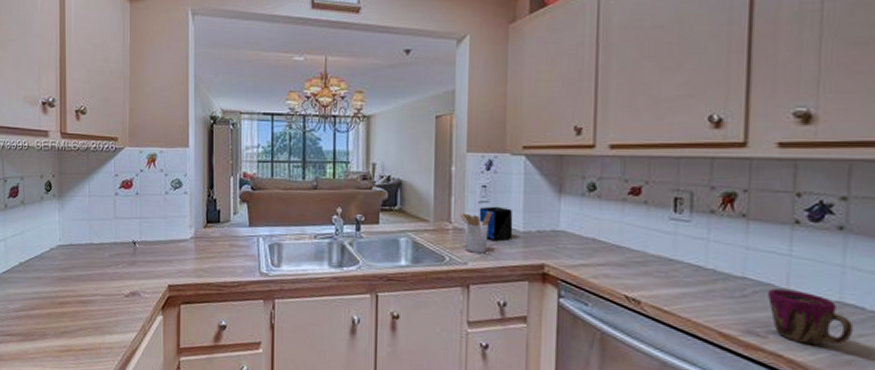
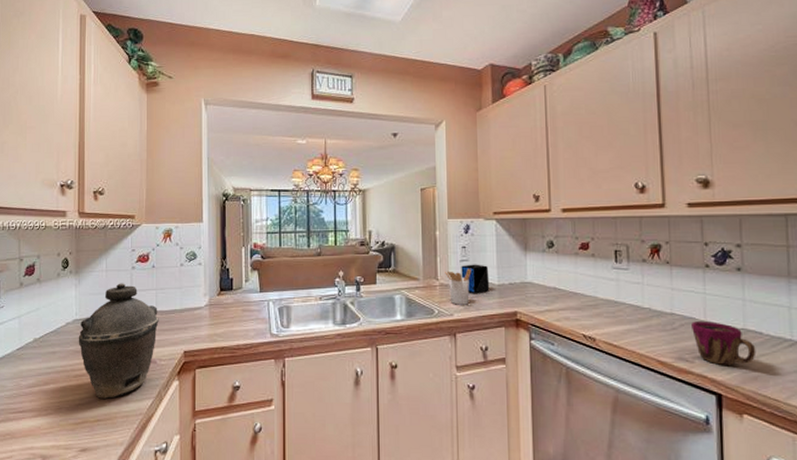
kettle: none [62,209,143,329] -> present [78,283,159,399]

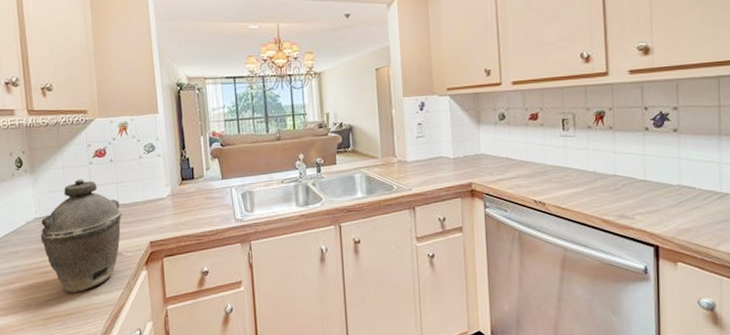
utensil holder: present [445,268,472,305] -> none [402,144,428,180]
speaker: present [461,264,490,294] -> none [417,139,446,169]
cup: present [692,321,756,365] -> none [632,180,690,220]

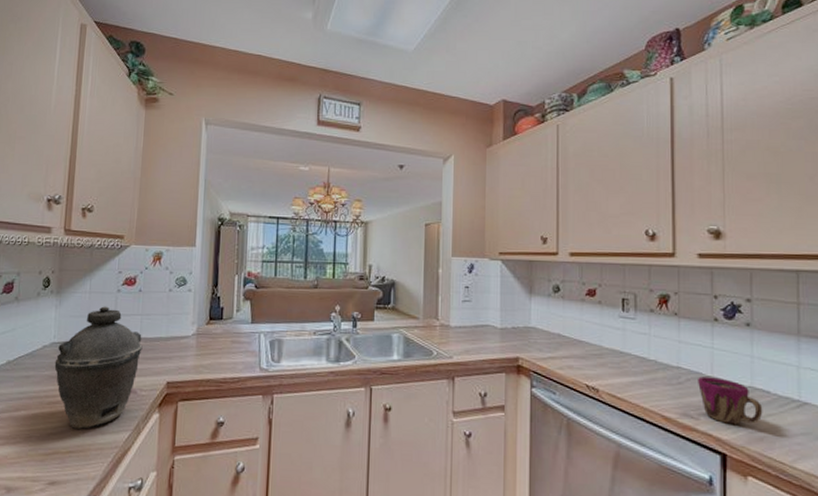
cup: none [632,180,690,220] -> present [698,376,763,424]

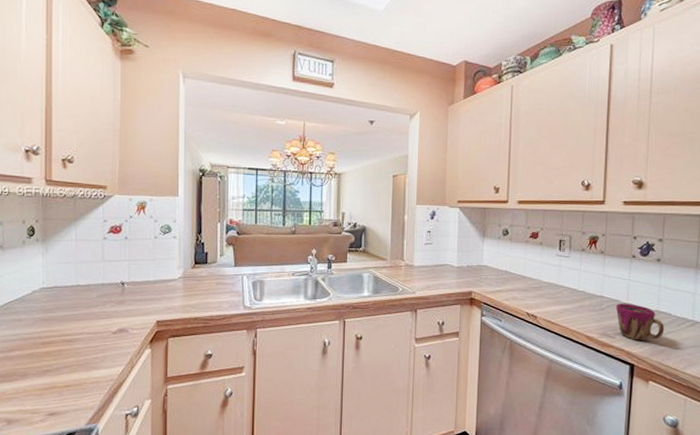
kettle: present [54,306,143,429] -> none [45,253,131,365]

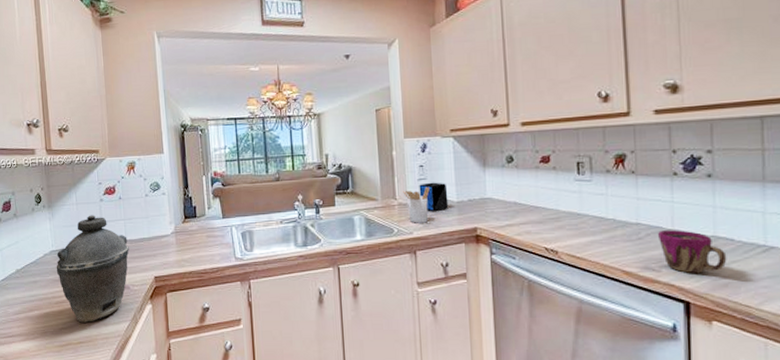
kettle: none [45,253,131,365] -> present [56,215,129,323]
utensil holder: none [410,251,435,284] -> present [403,186,430,223]
speaker: none [425,247,450,275] -> present [419,182,449,212]

